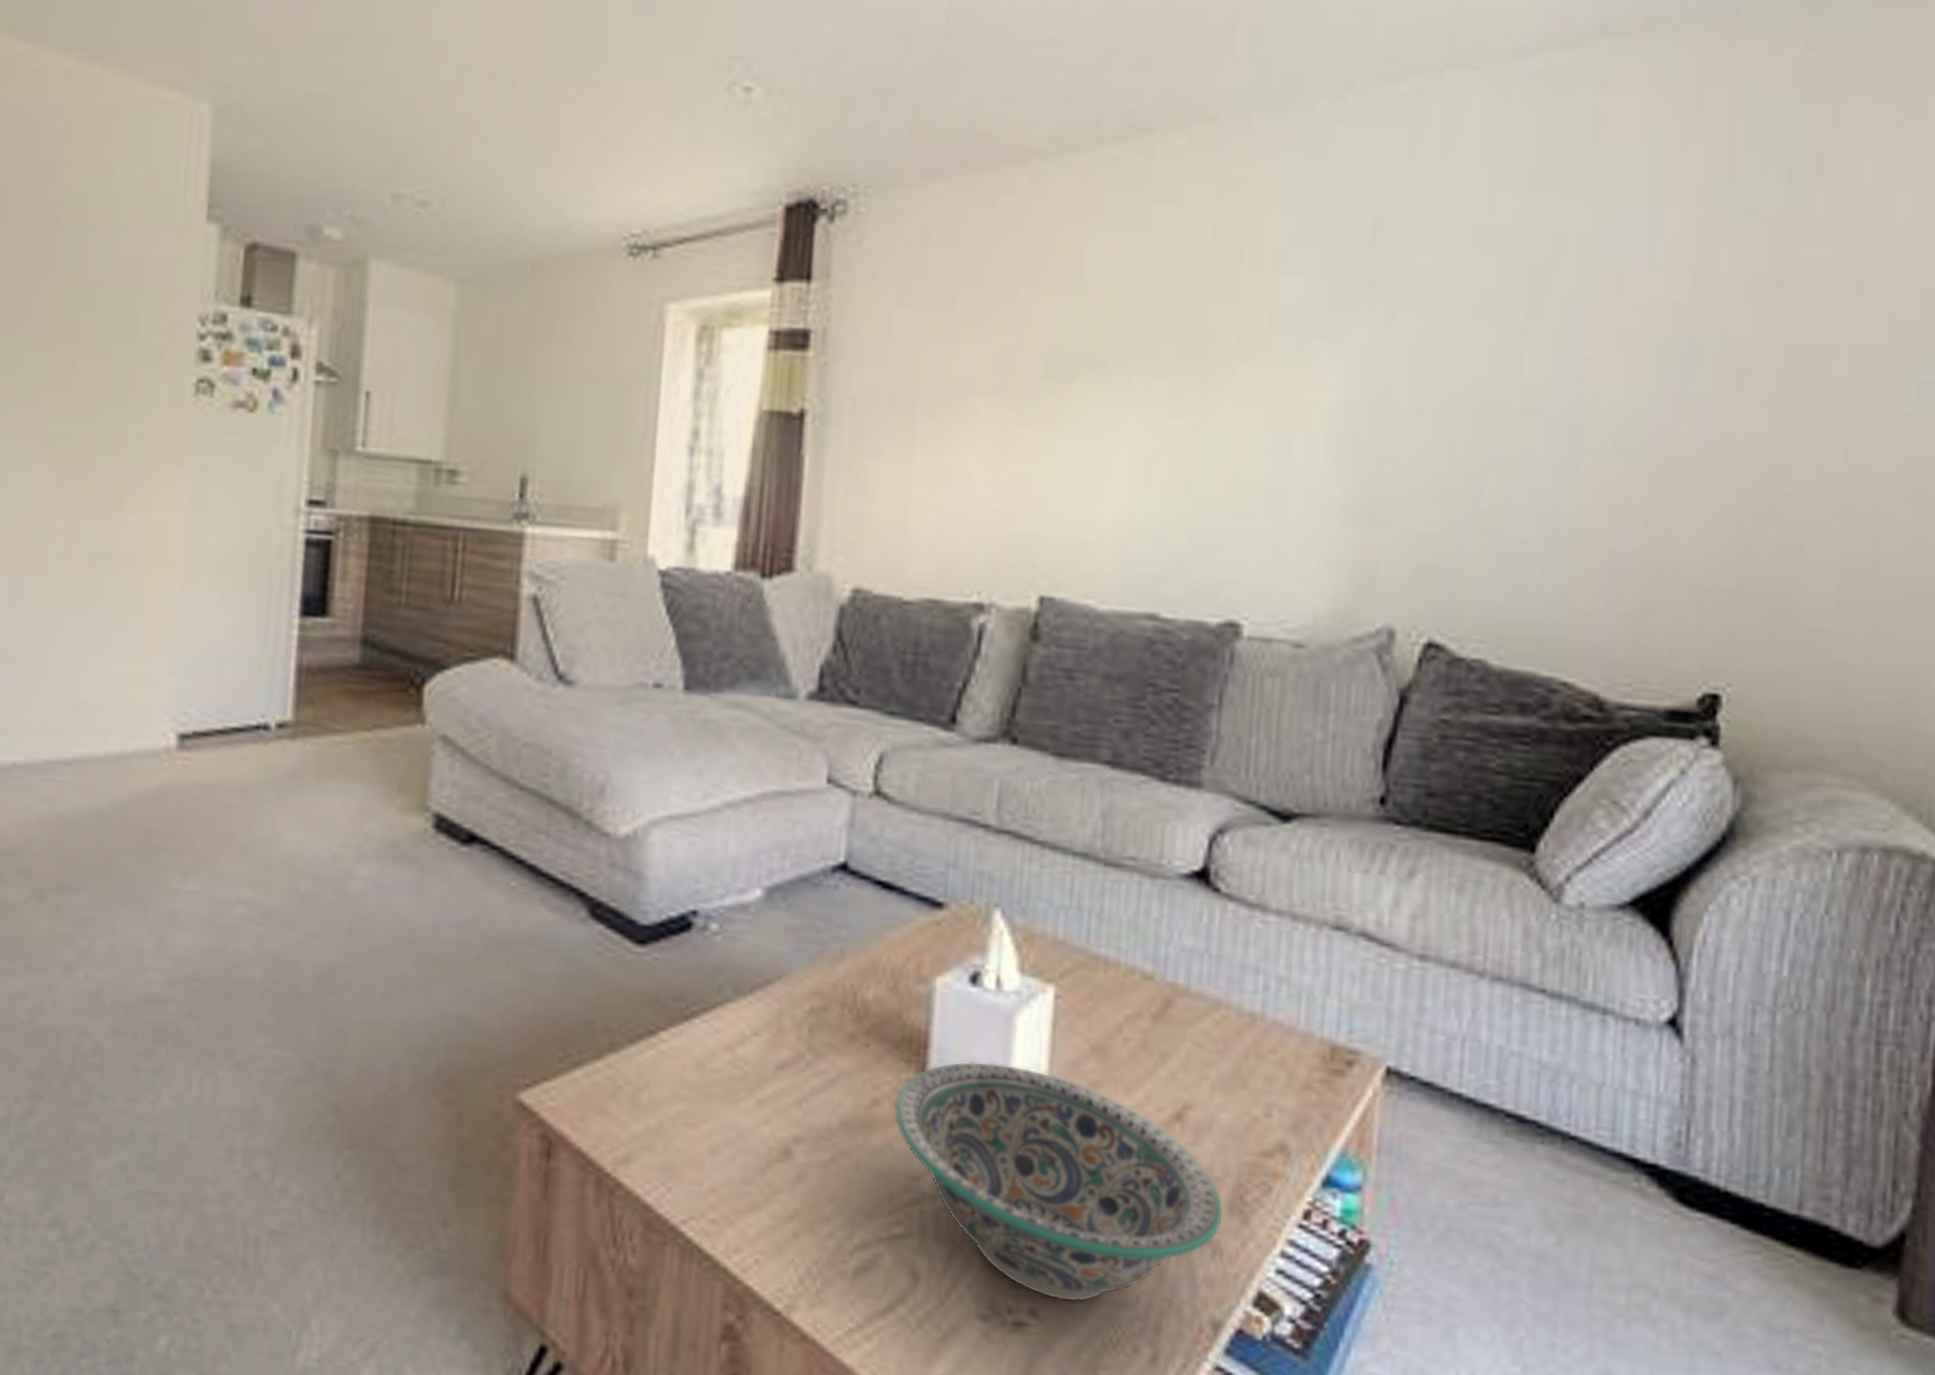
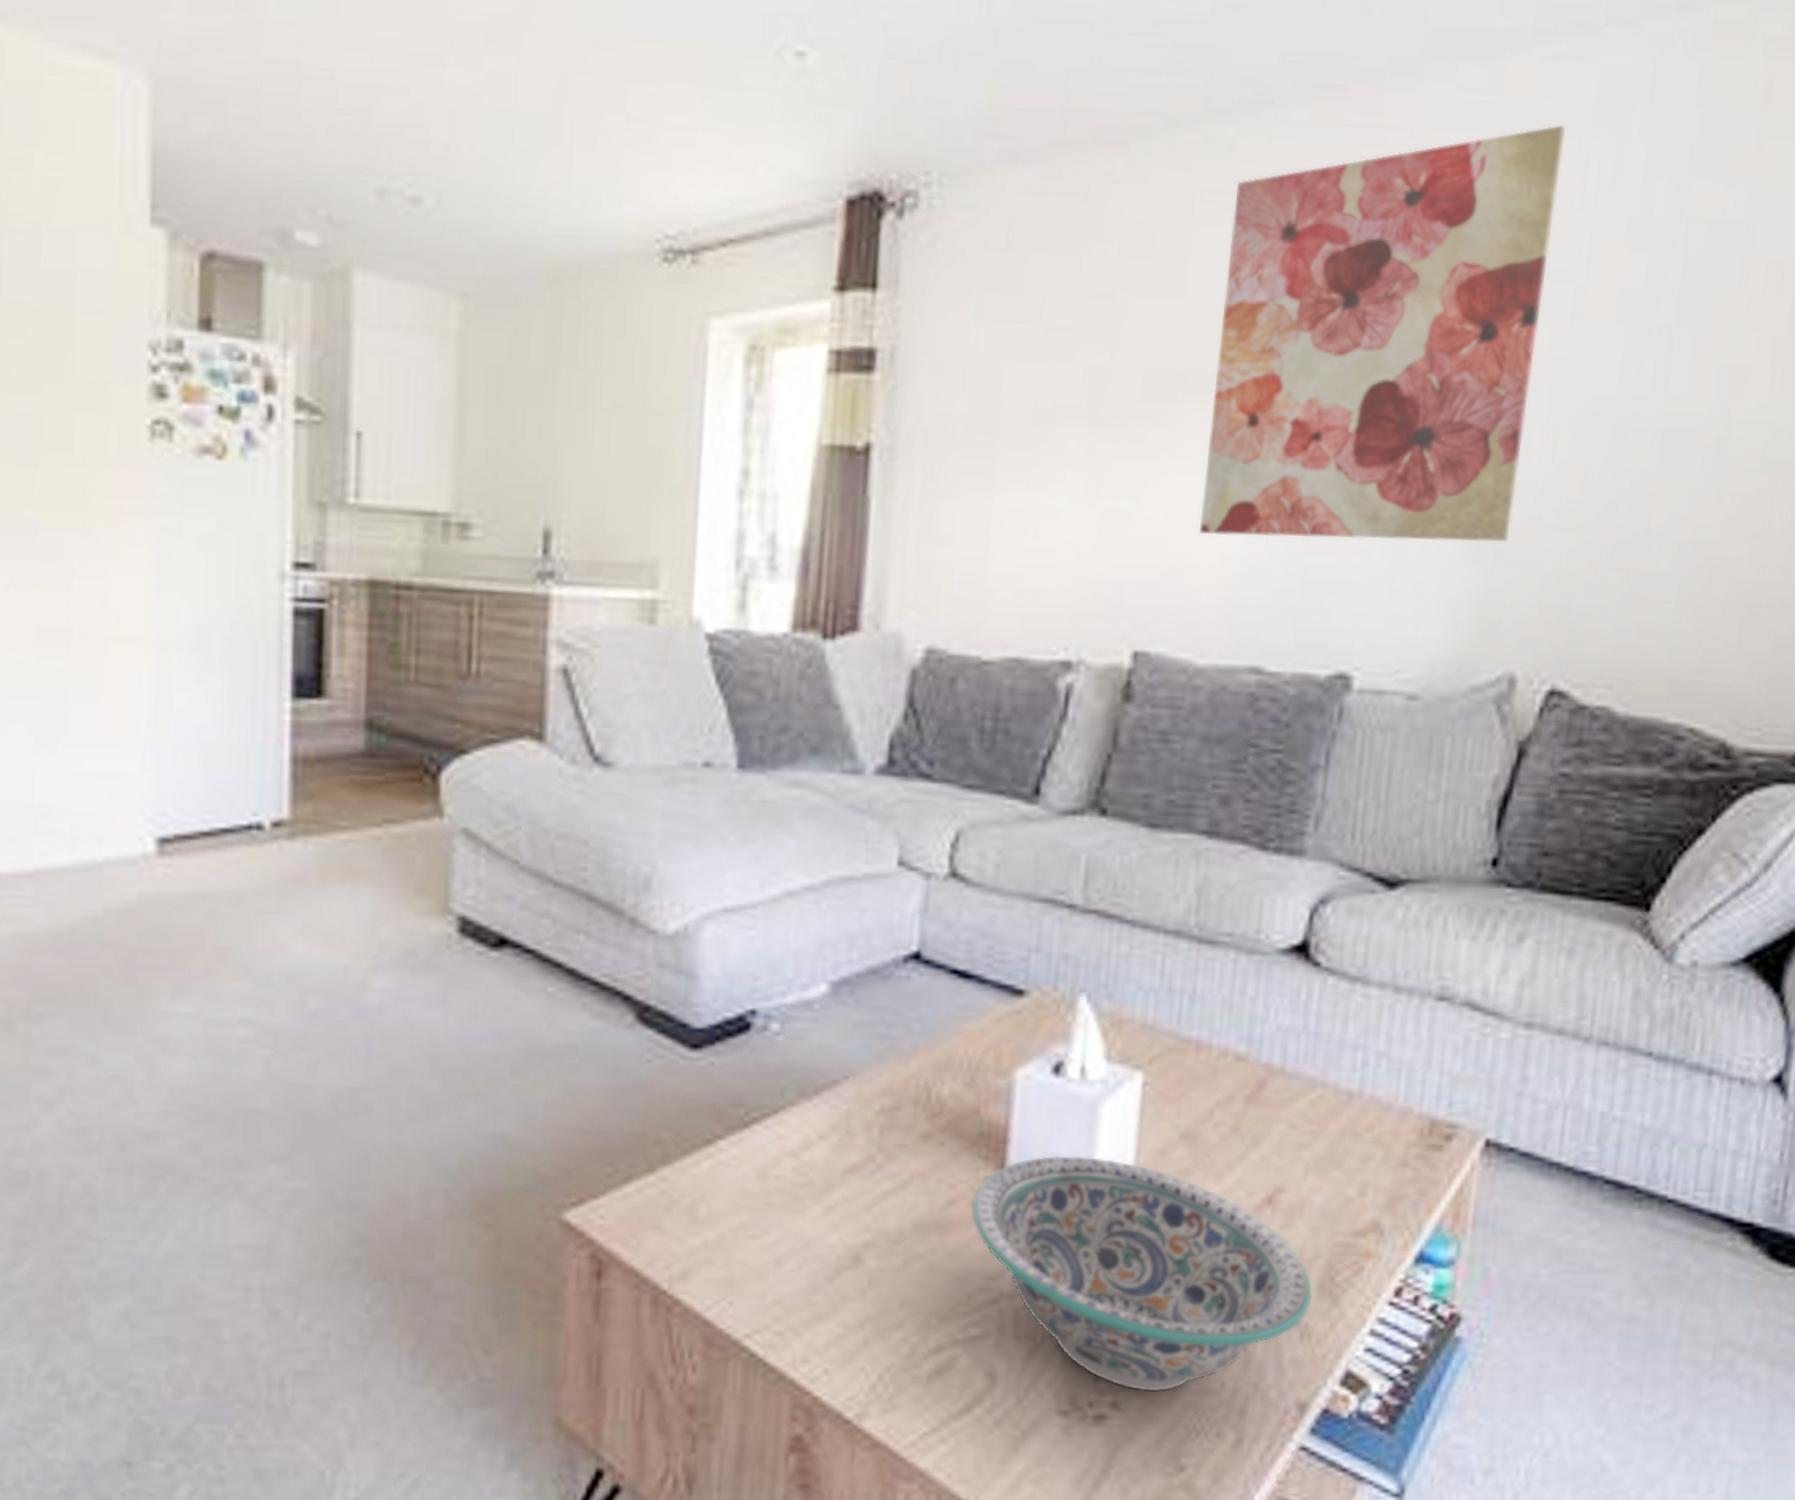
wall art: none [1098,150,1415,508] -> present [1200,125,1565,542]

